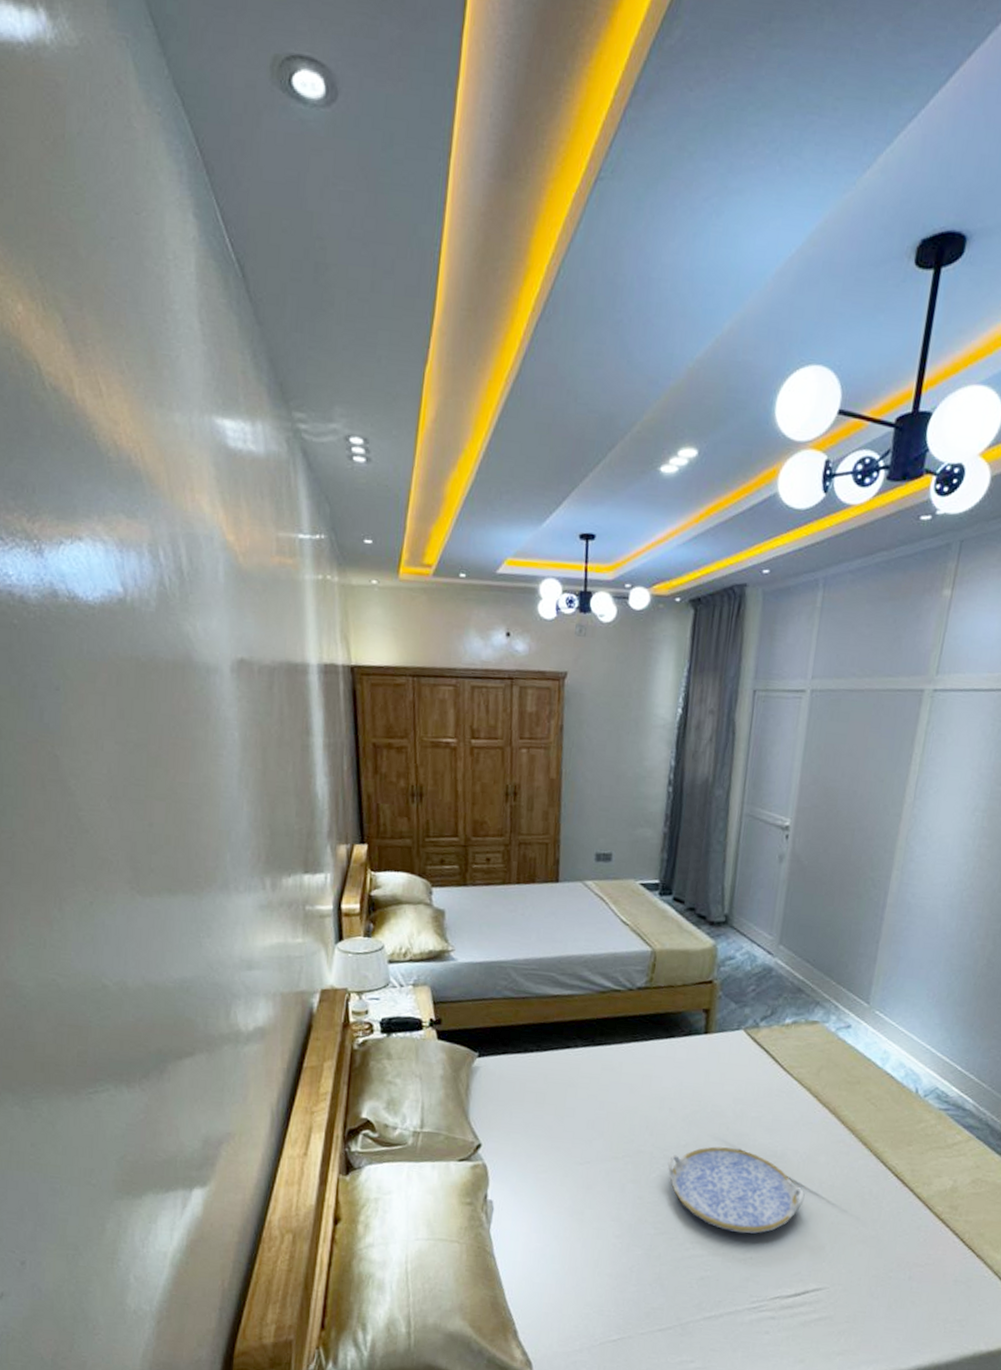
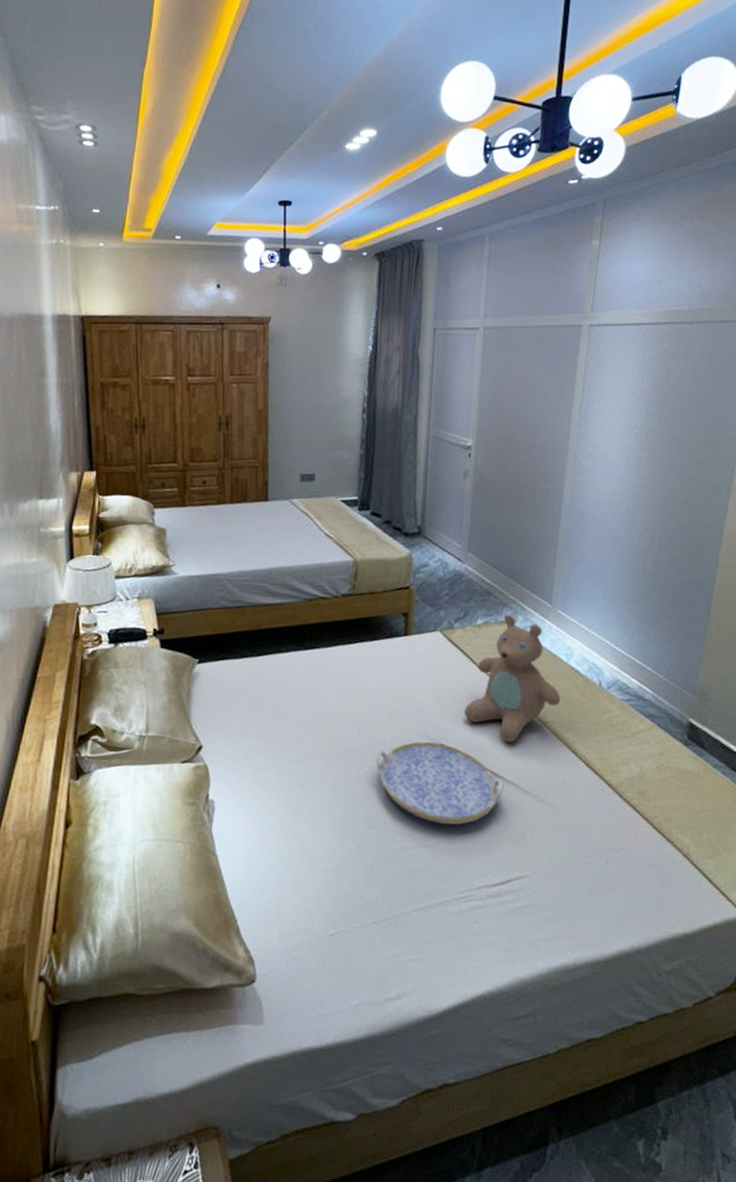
teddy bear: none [765,1013,872,1151] -> present [464,614,561,743]

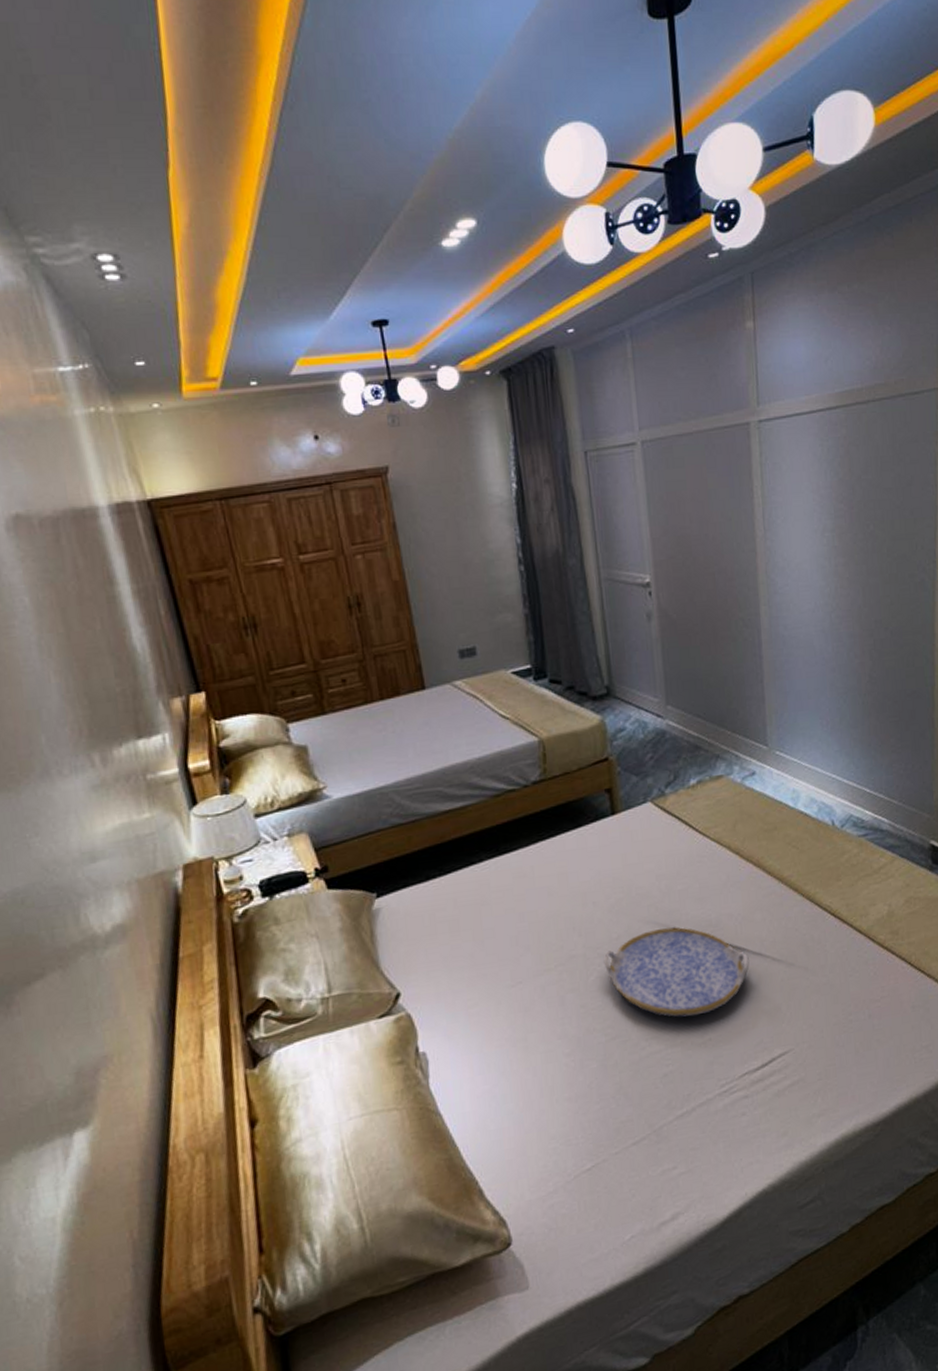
teddy bear: present [464,614,561,743] -> none [692,766,794,910]

